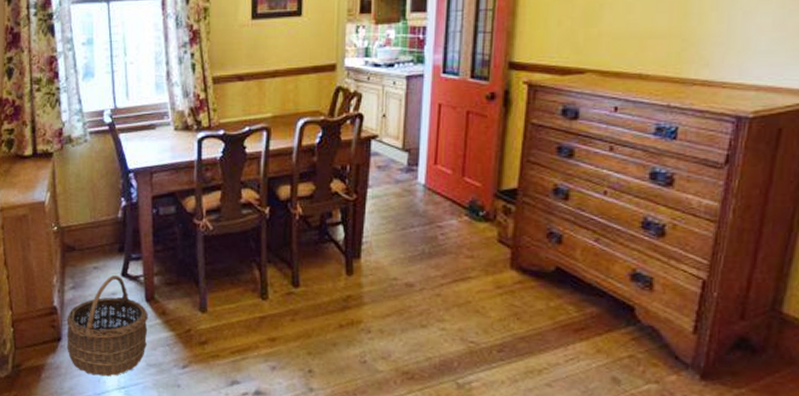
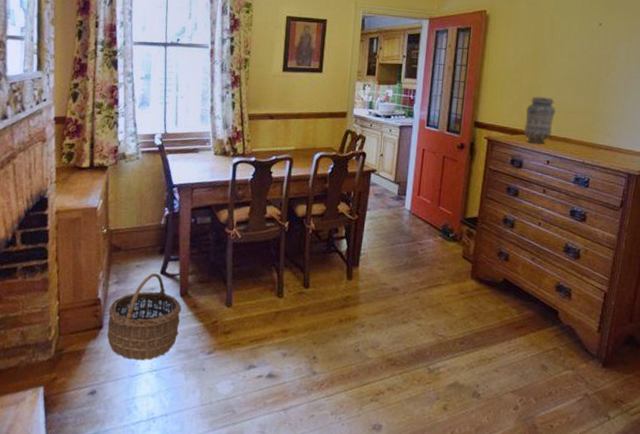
vase: none [578,19,627,85] -> present [523,96,556,144]

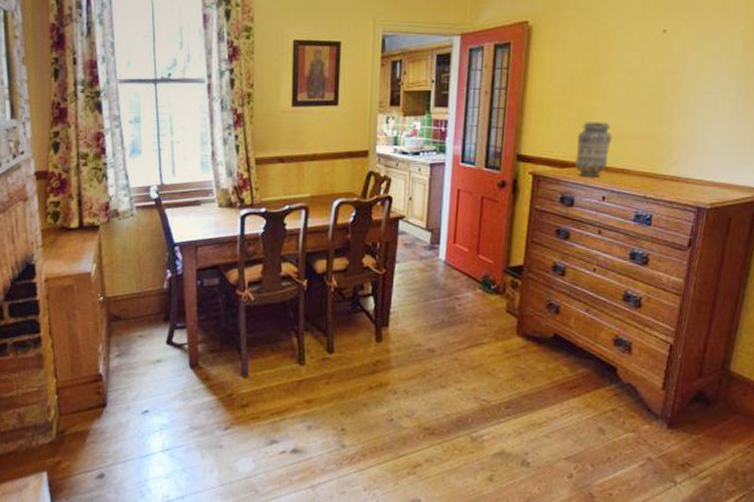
wicker basket: present [107,273,181,361] -> none [112,343,192,440]

